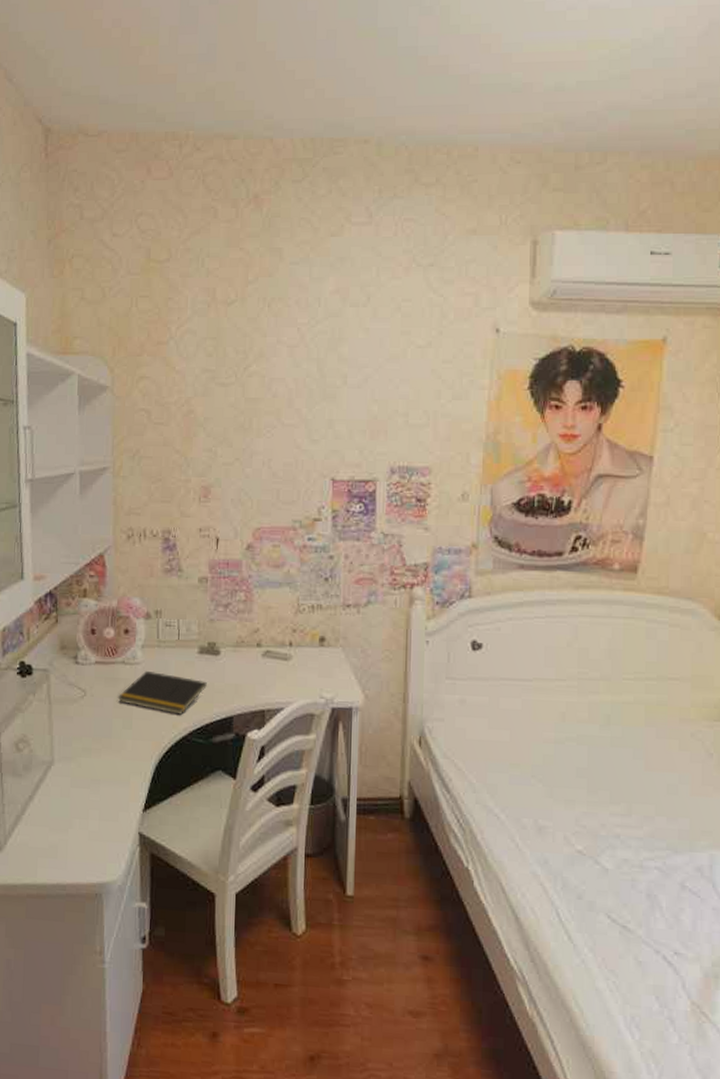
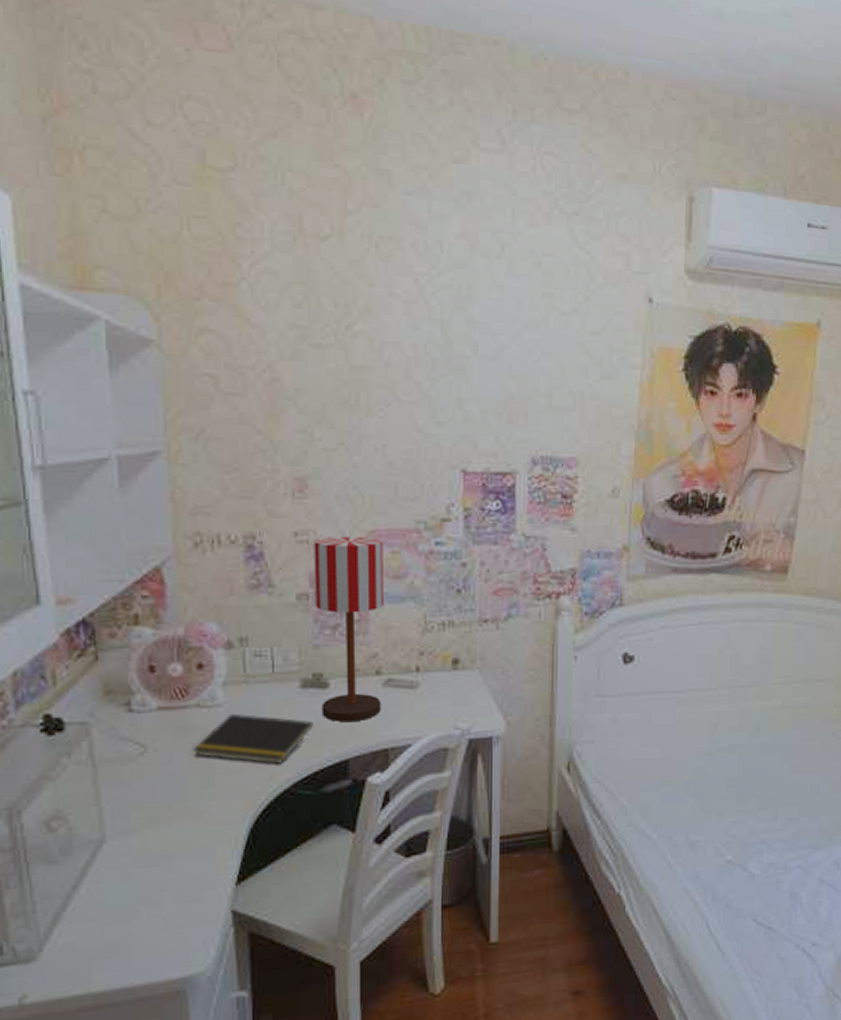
table lamp: none [211,532,267,685] -> present [314,536,383,723]

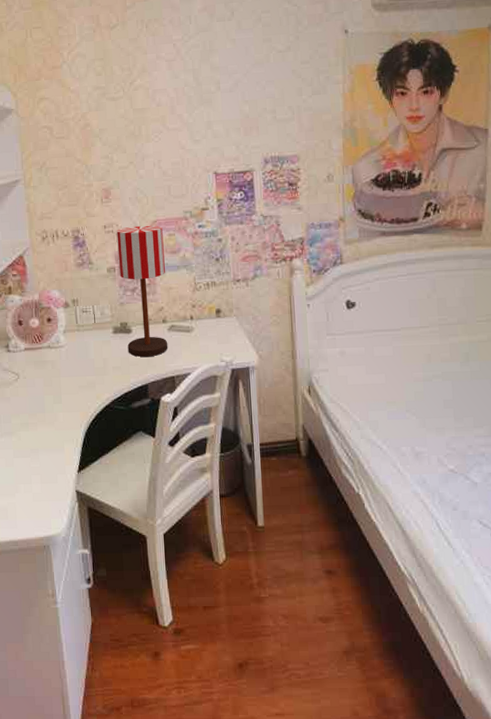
notepad: present [192,713,313,764] -> none [46,352,123,387]

